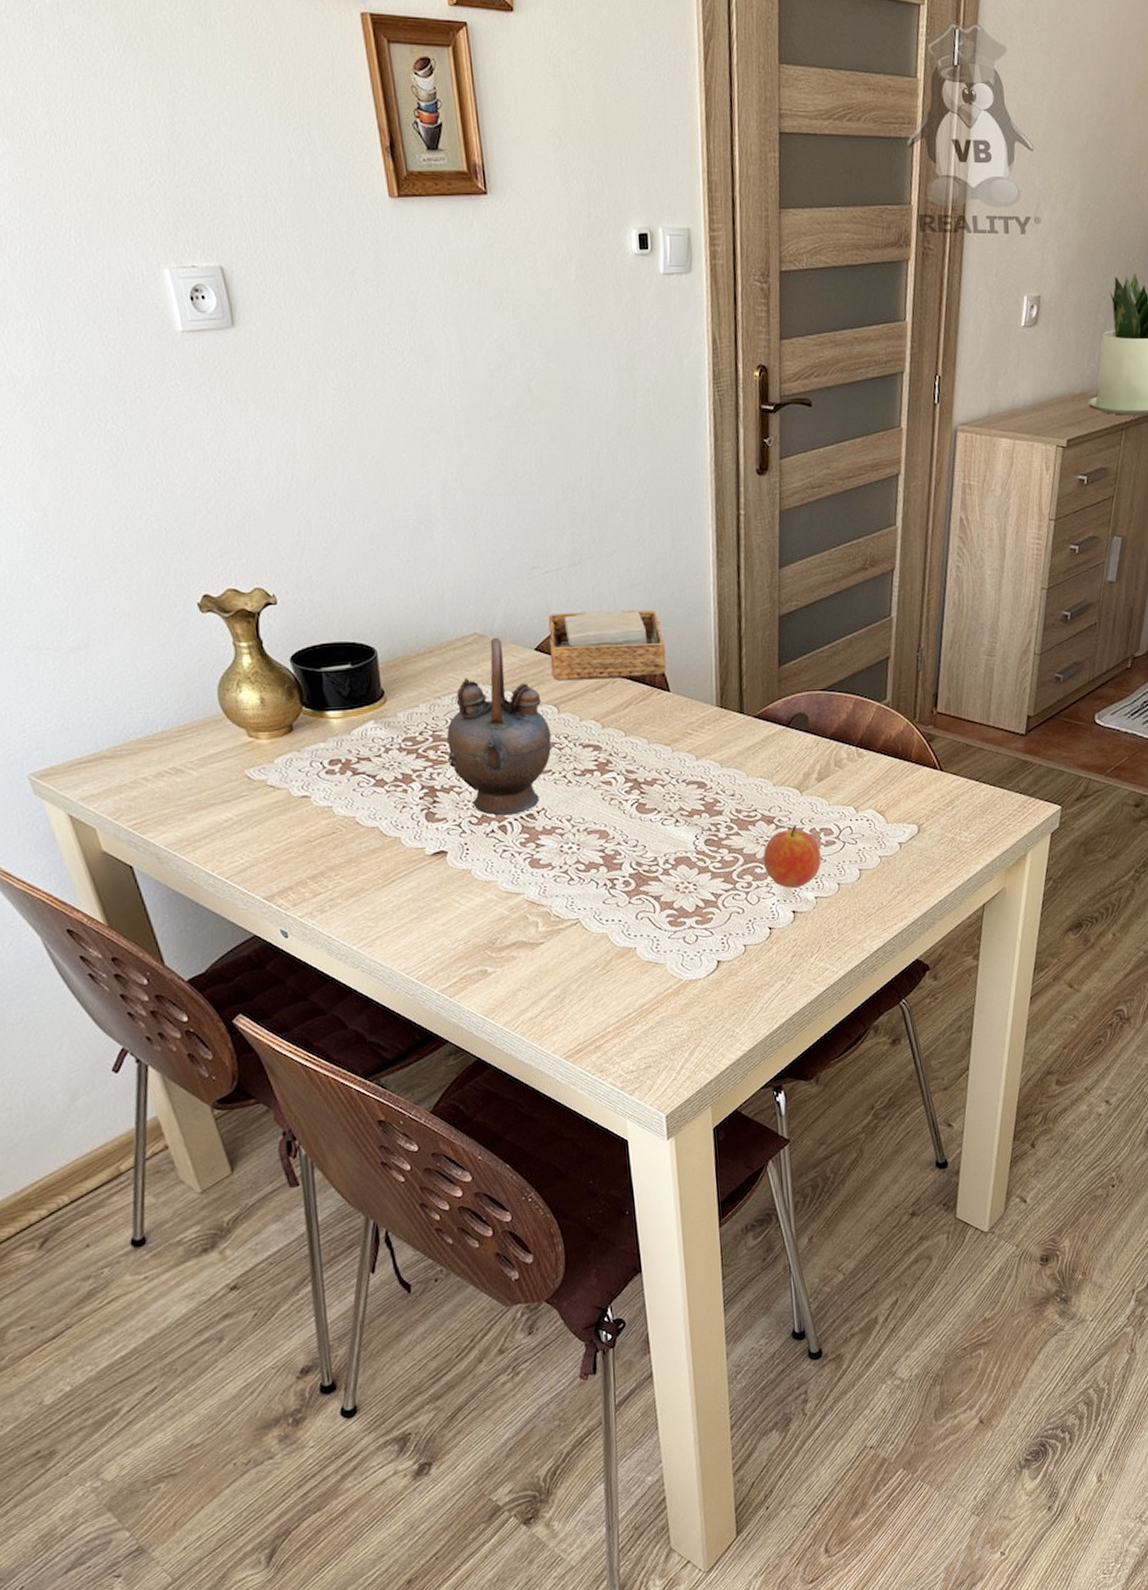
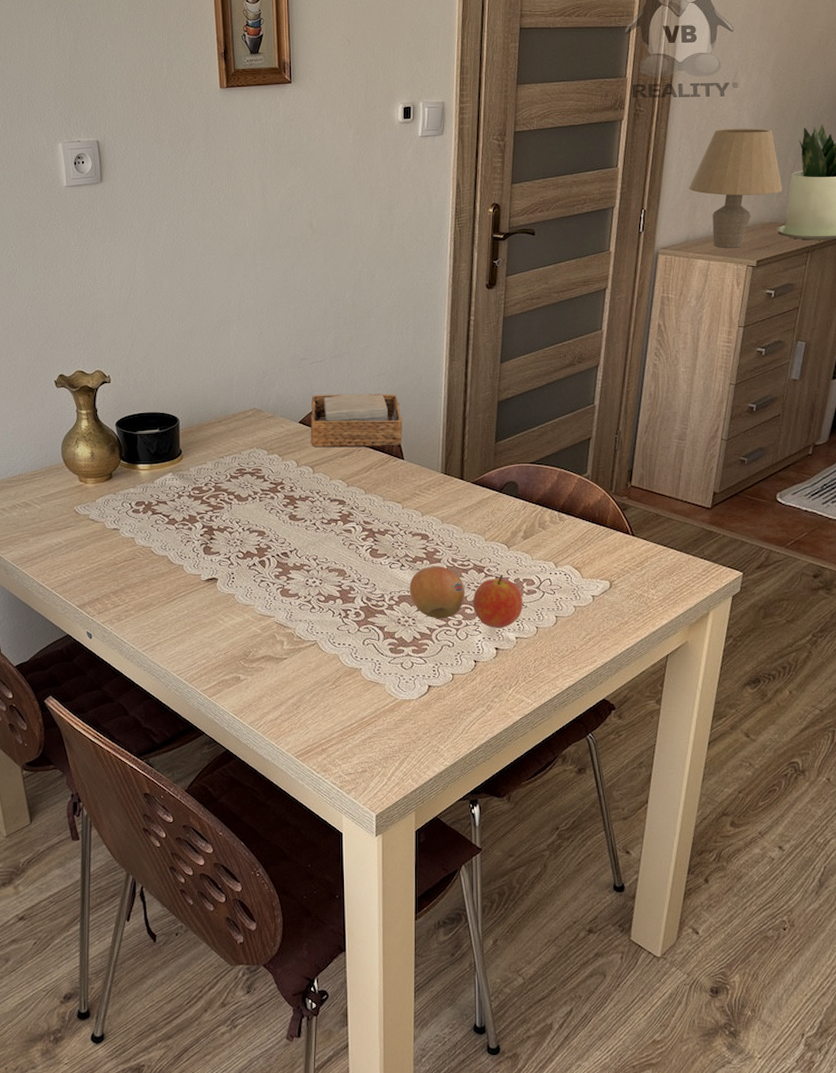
teapot: present [447,637,552,816] -> none [224,412,306,553]
fruit: none [686,819,754,882] -> present [409,566,466,619]
table lamp: none [989,275,1094,424] -> present [689,128,783,248]

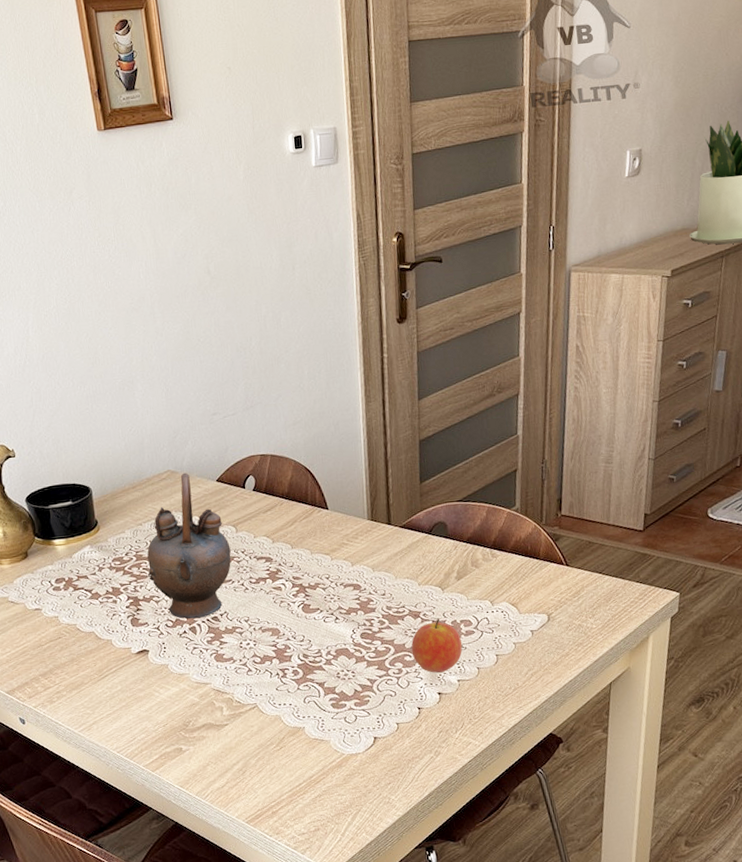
teapot: none [224,412,306,553] -> present [147,472,232,619]
napkin holder: present [310,393,403,448] -> none [226,442,325,505]
fruit: present [409,566,466,619] -> none [345,615,403,670]
table lamp: present [689,128,783,248] -> none [597,130,693,260]

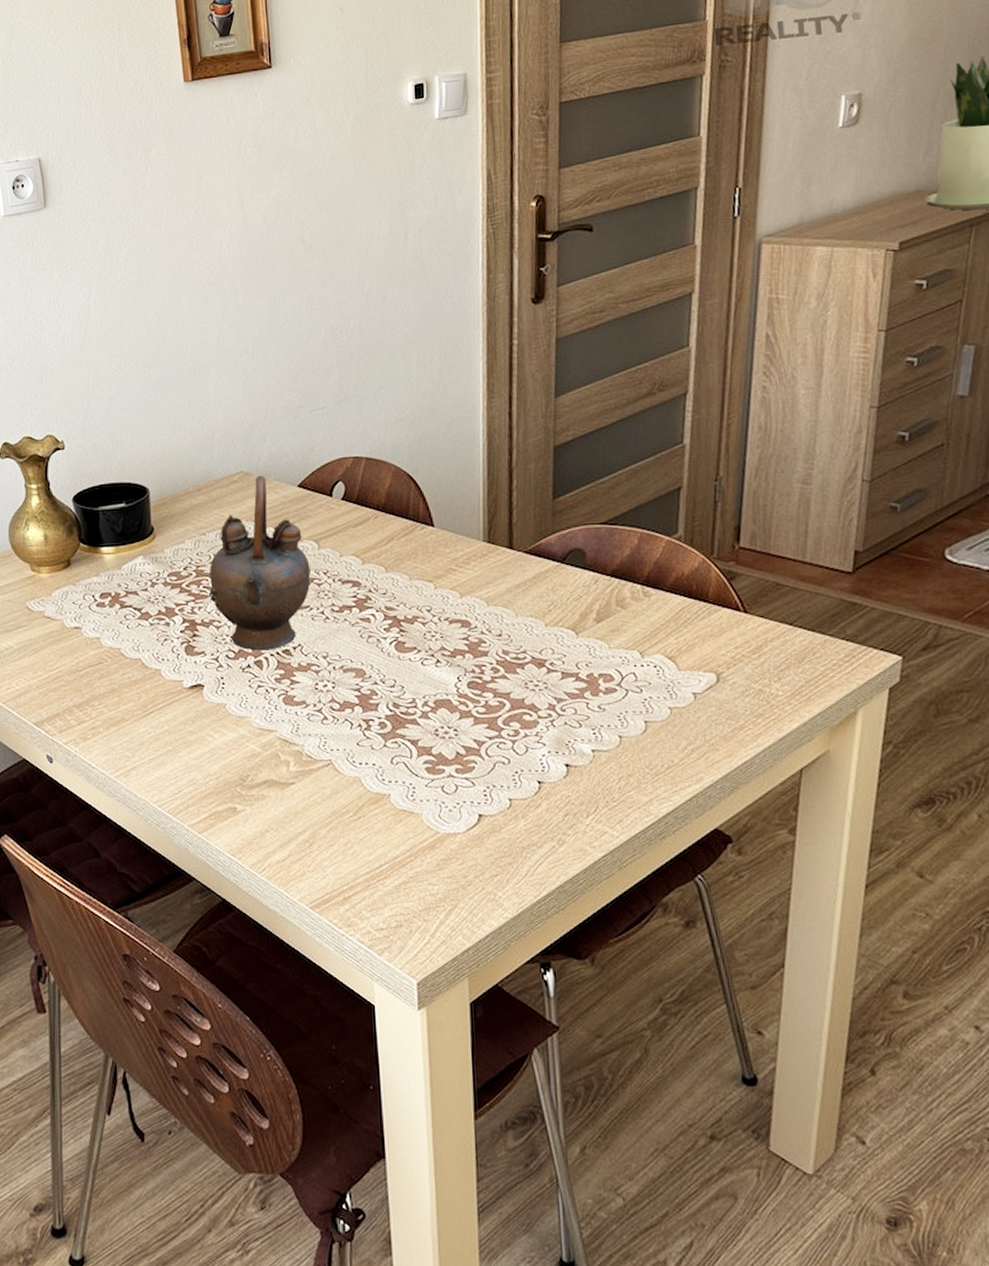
fruit: present [411,618,463,673] -> none [532,669,601,740]

